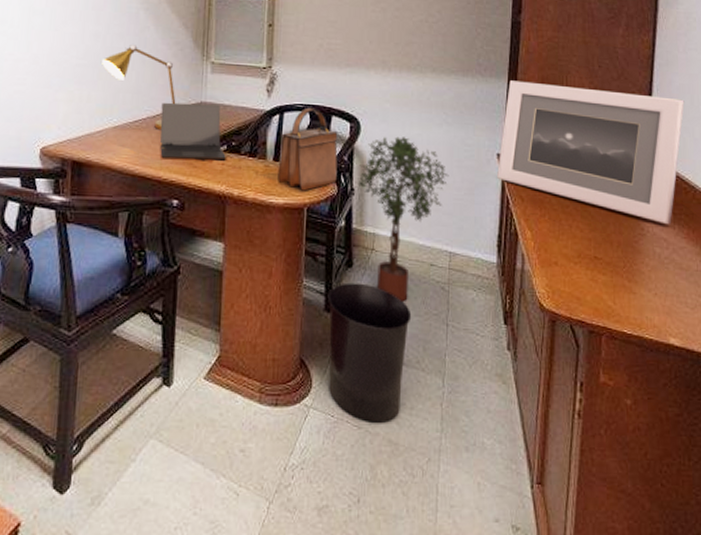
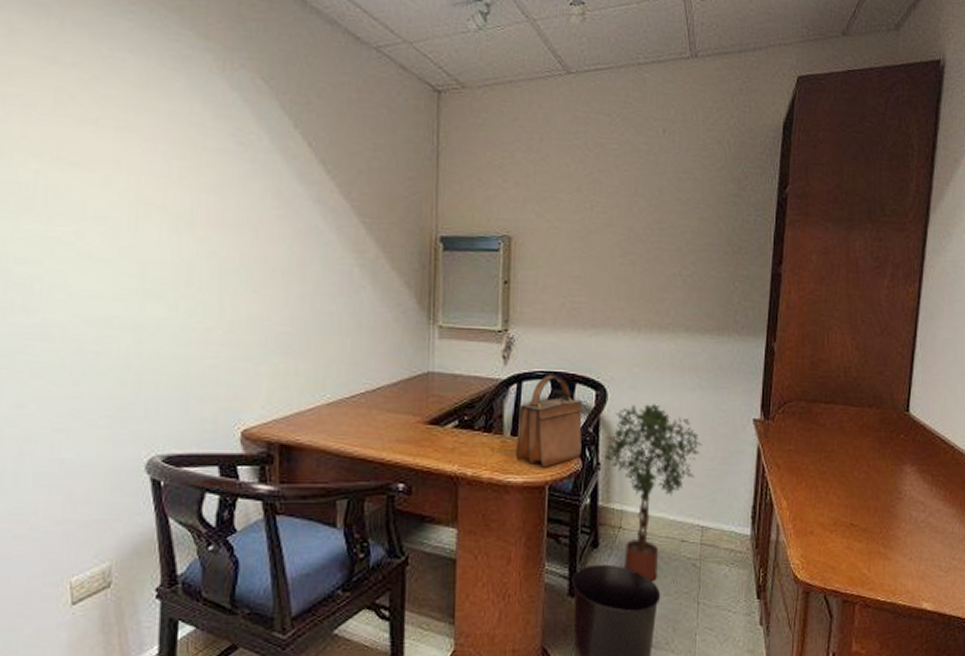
desk lamp: present [102,45,176,131] -> none [311,308,399,406]
laptop: present [160,102,226,161] -> none [381,373,458,439]
picture frame: present [496,80,685,225] -> none [752,339,948,487]

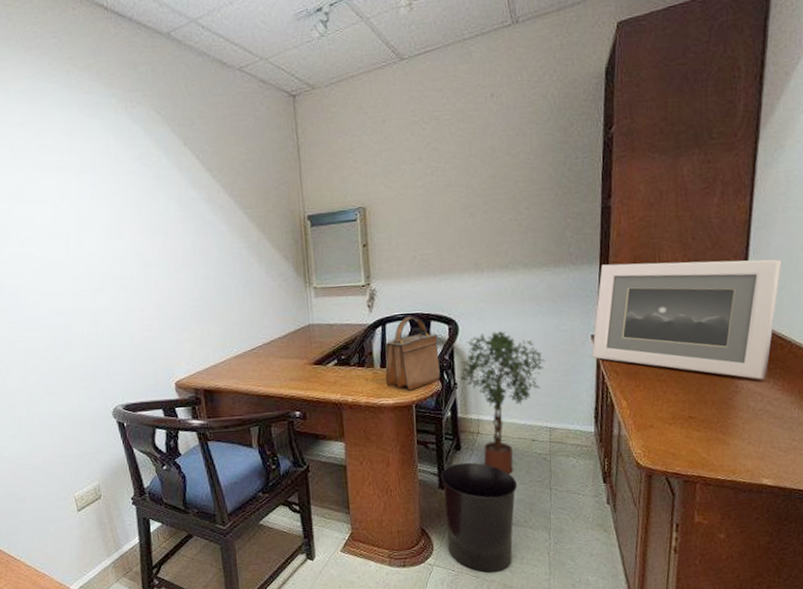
picture frame: none [752,339,948,487] -> present [591,259,783,380]

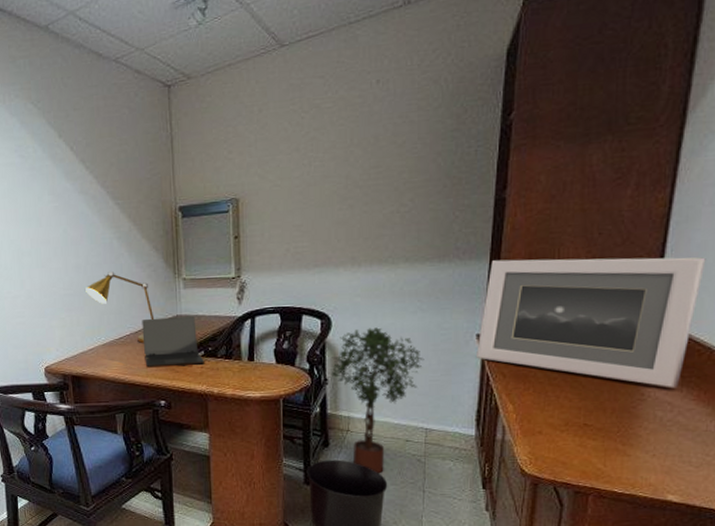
desk lamp: none [216,282,287,355] -> present [85,272,155,344]
laptop: none [274,325,338,379] -> present [142,316,204,368]
handbag: present [385,316,440,391] -> none [253,309,310,385]

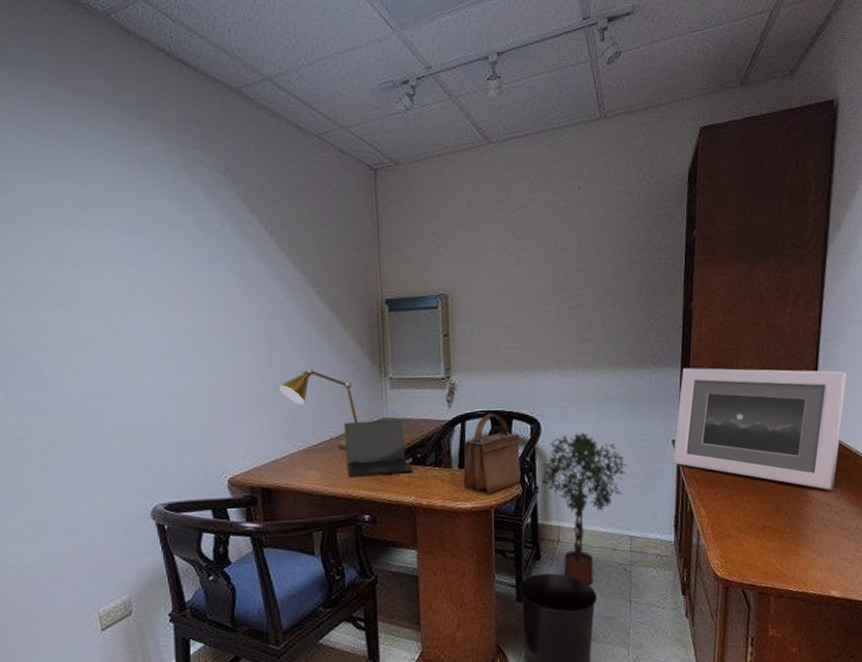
handbag: none [253,309,310,385] -> present [463,413,521,494]

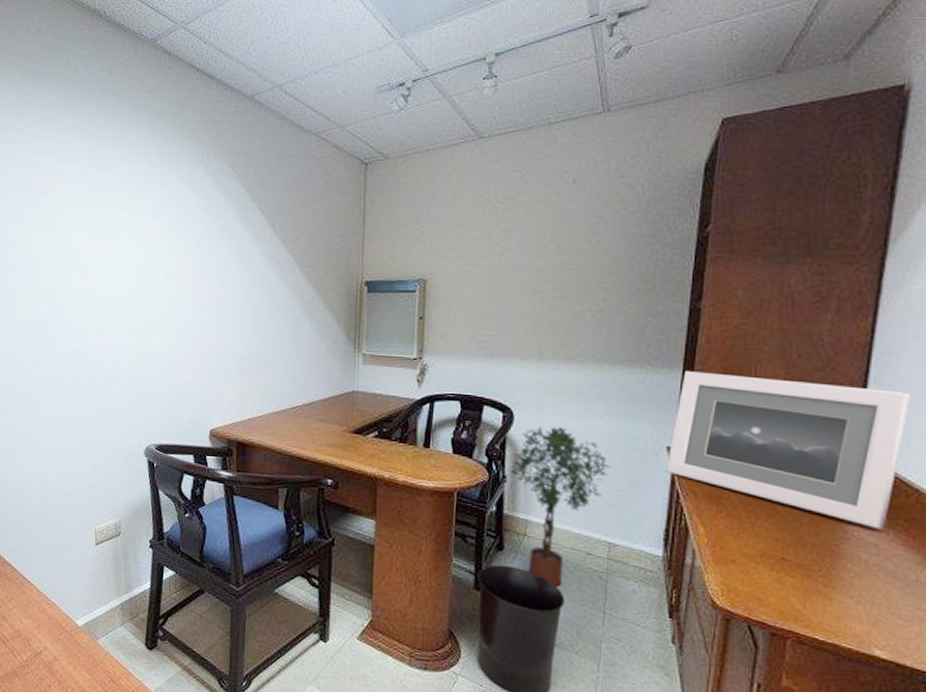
desk lamp: present [279,368,358,451] -> none [261,338,330,417]
laptop: present [344,419,412,478] -> none [315,391,377,446]
handbag: present [463,413,521,494] -> none [428,397,490,477]

